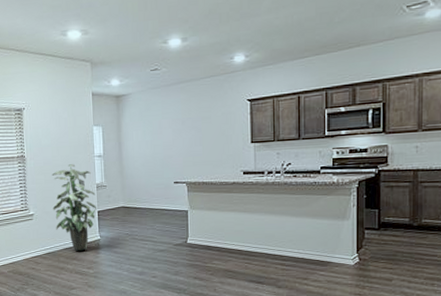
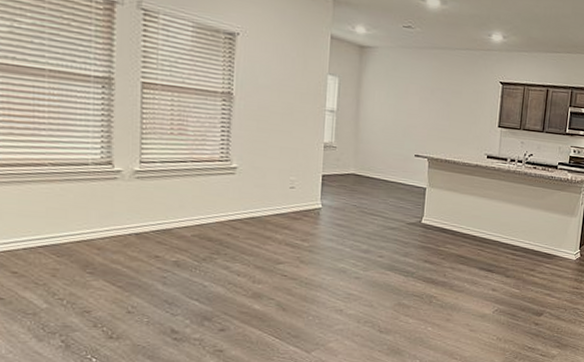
indoor plant: present [52,164,97,251] -> none [264,114,322,219]

